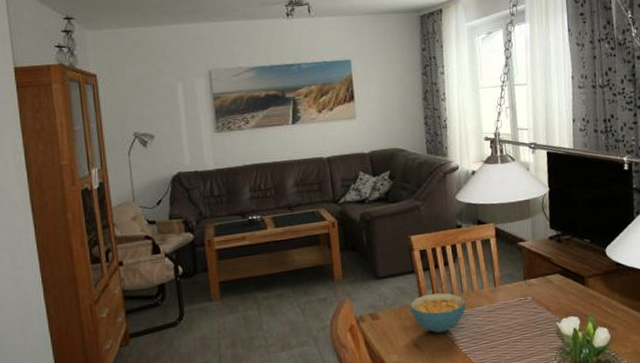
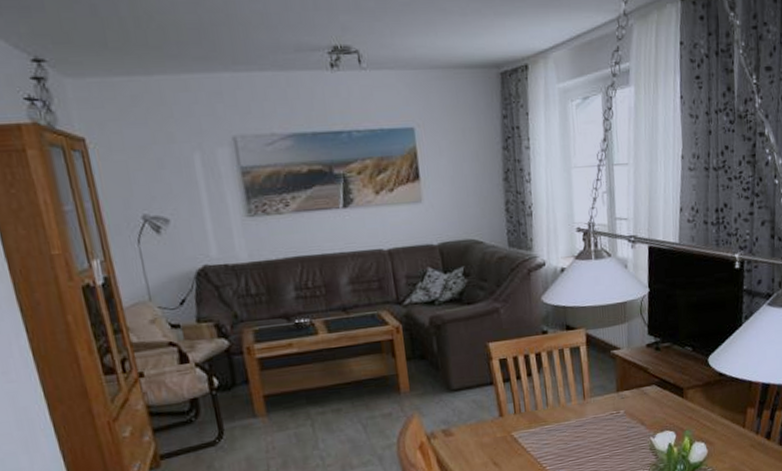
cereal bowl: present [410,293,466,334] -> none [488,406,551,451]

